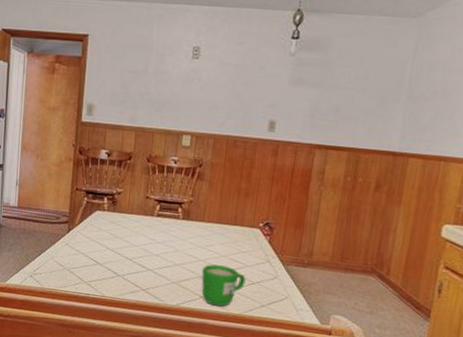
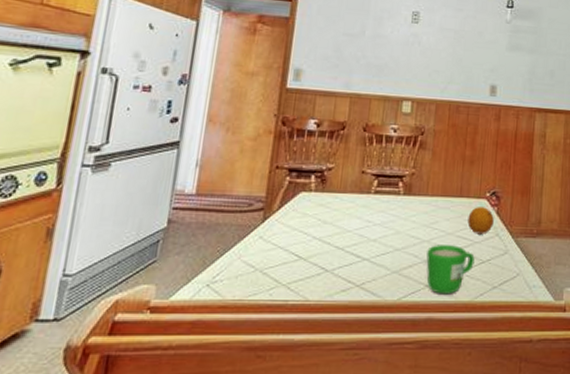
fruit: none [240,235,266,260] -> present [467,207,494,235]

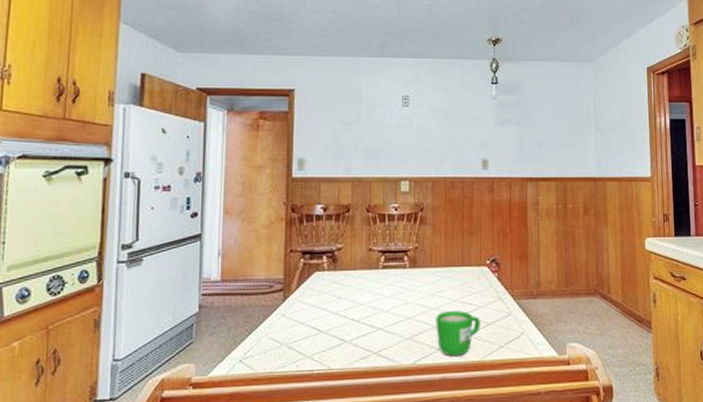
fruit: present [467,207,494,235] -> none [471,274,496,299]

